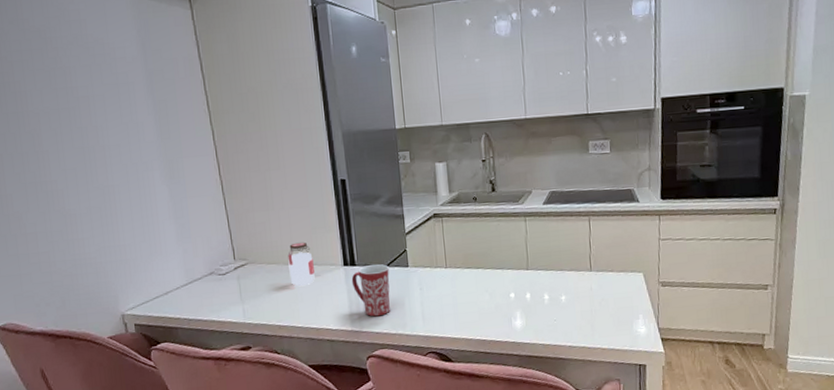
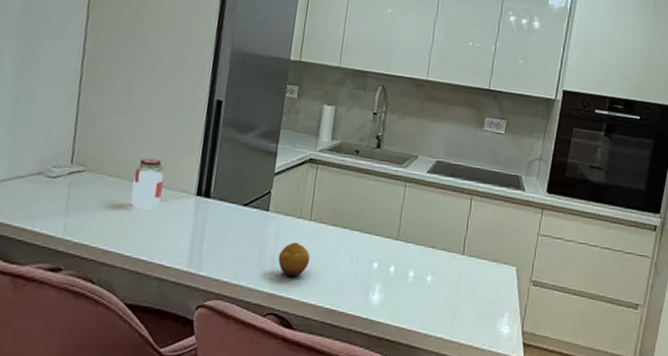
mug: present [351,264,390,317] -> none [200,200,247,261]
fruit: none [425,288,454,319] -> present [278,242,310,278]

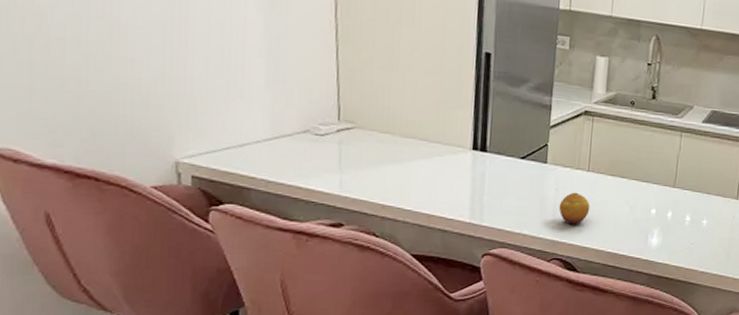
jar: present [131,158,164,210] -> none [405,114,437,165]

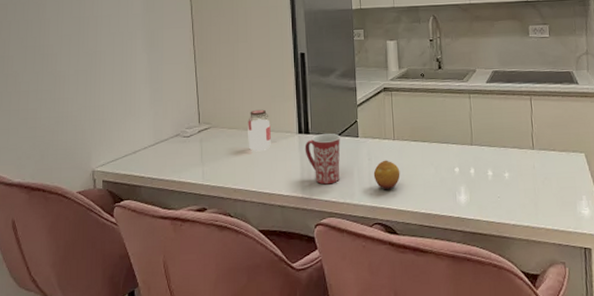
jar: none [405,114,437,165] -> present [248,109,271,152]
mug: none [478,154,524,212] -> present [304,134,341,185]

